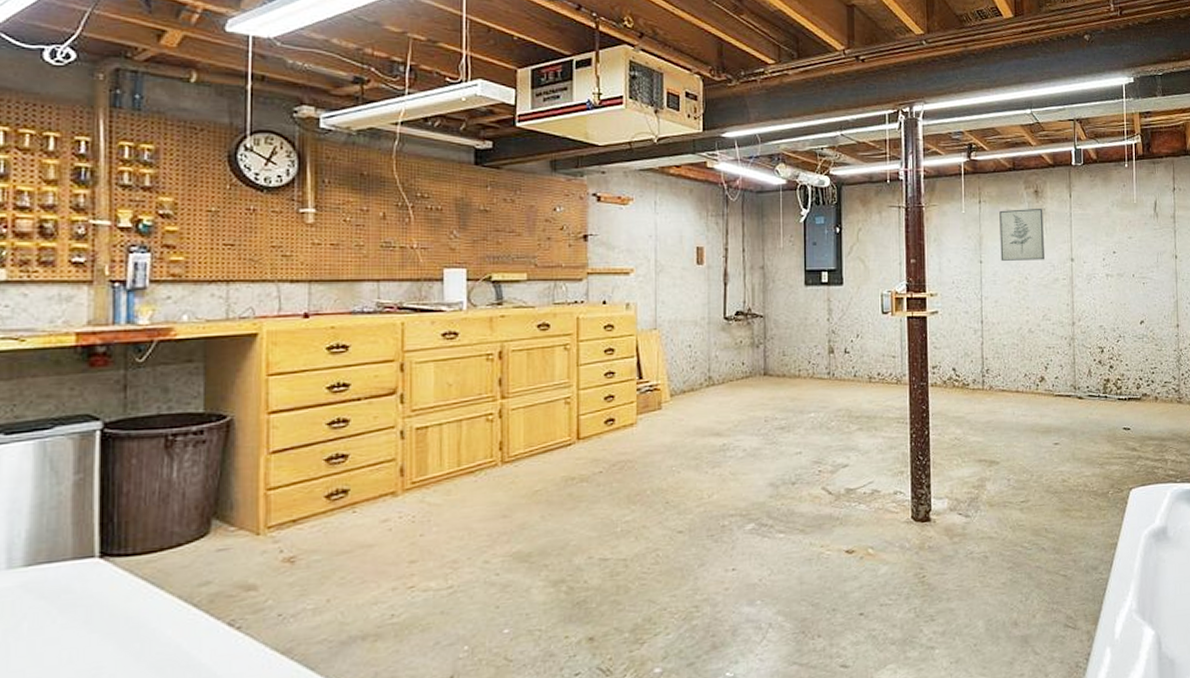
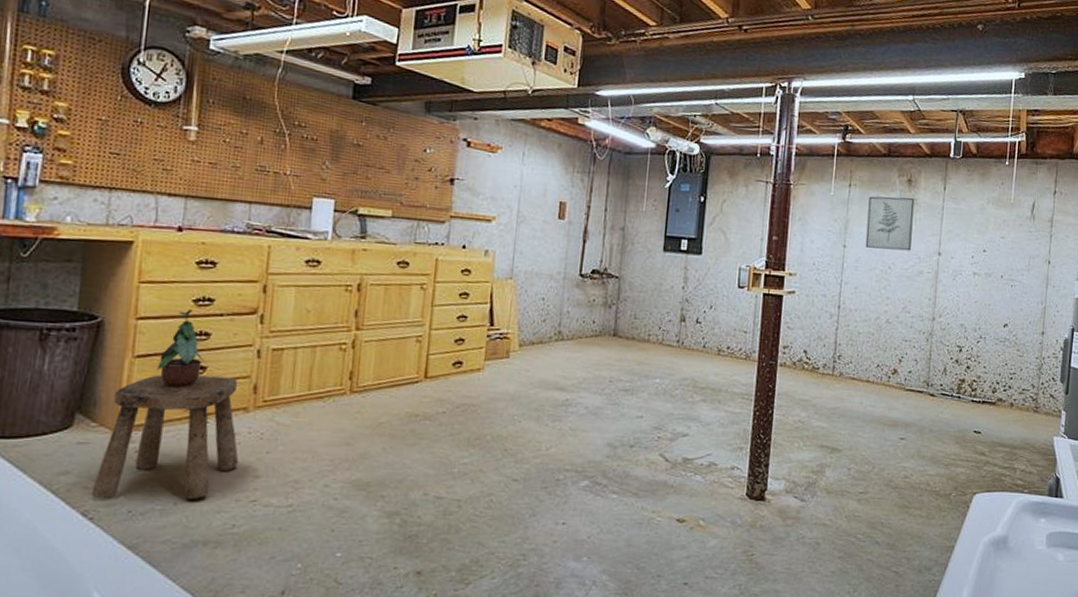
stool: none [237,462,392,607] -> present [91,375,239,500]
potted plant: none [295,396,345,481] -> present [157,308,205,388]

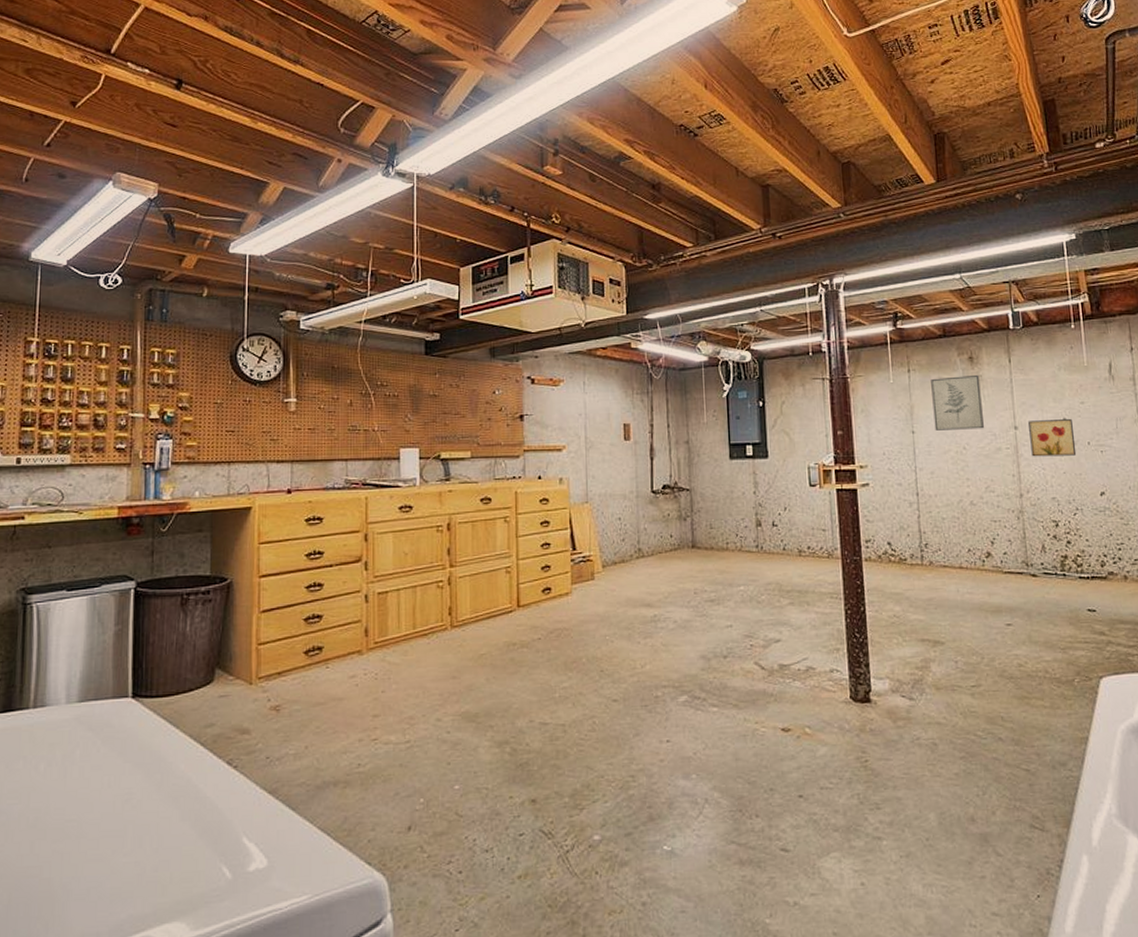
stool: present [91,375,239,500] -> none [234,623,358,748]
potted plant: present [157,308,205,388] -> none [280,563,320,638]
wall art: none [949,248,991,287] -> present [1028,418,1077,457]

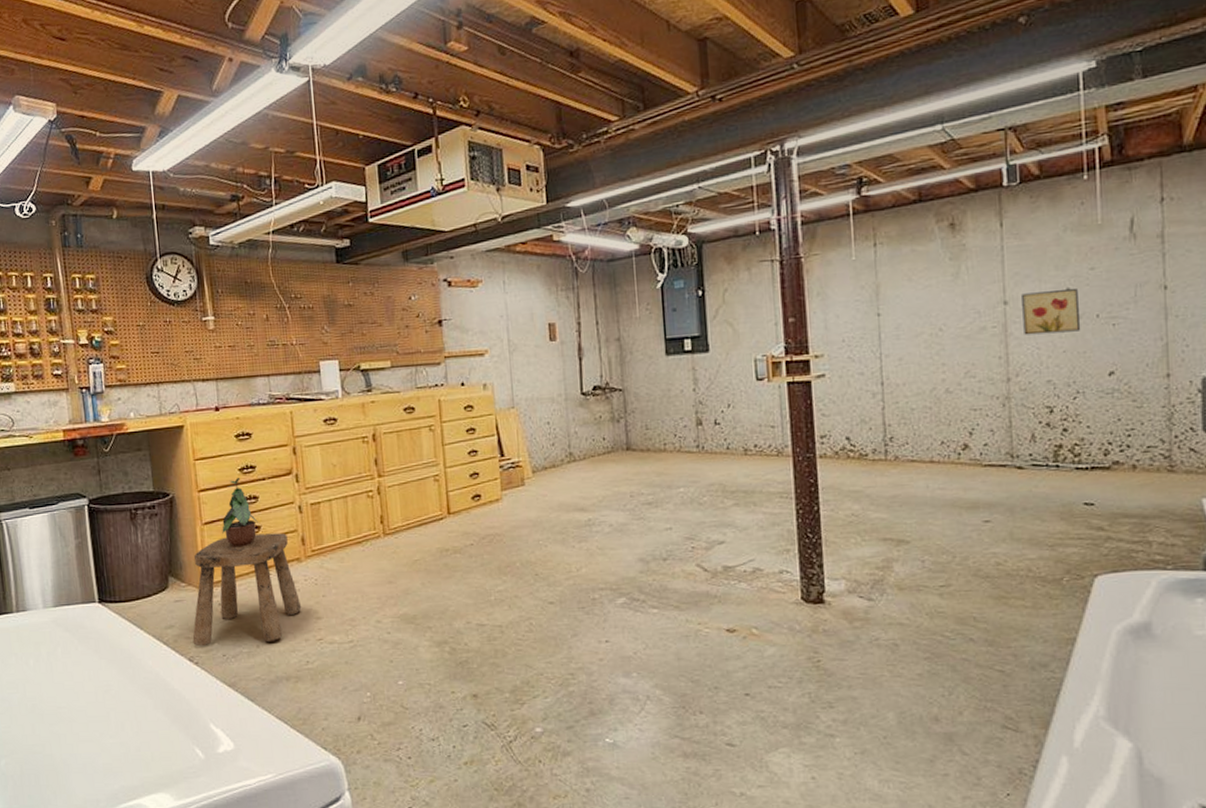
stool: none [234,623,358,748] -> present [192,533,302,647]
potted plant: none [280,563,320,638] -> present [222,477,258,548]
wall art: present [931,374,984,431] -> none [902,243,966,311]

